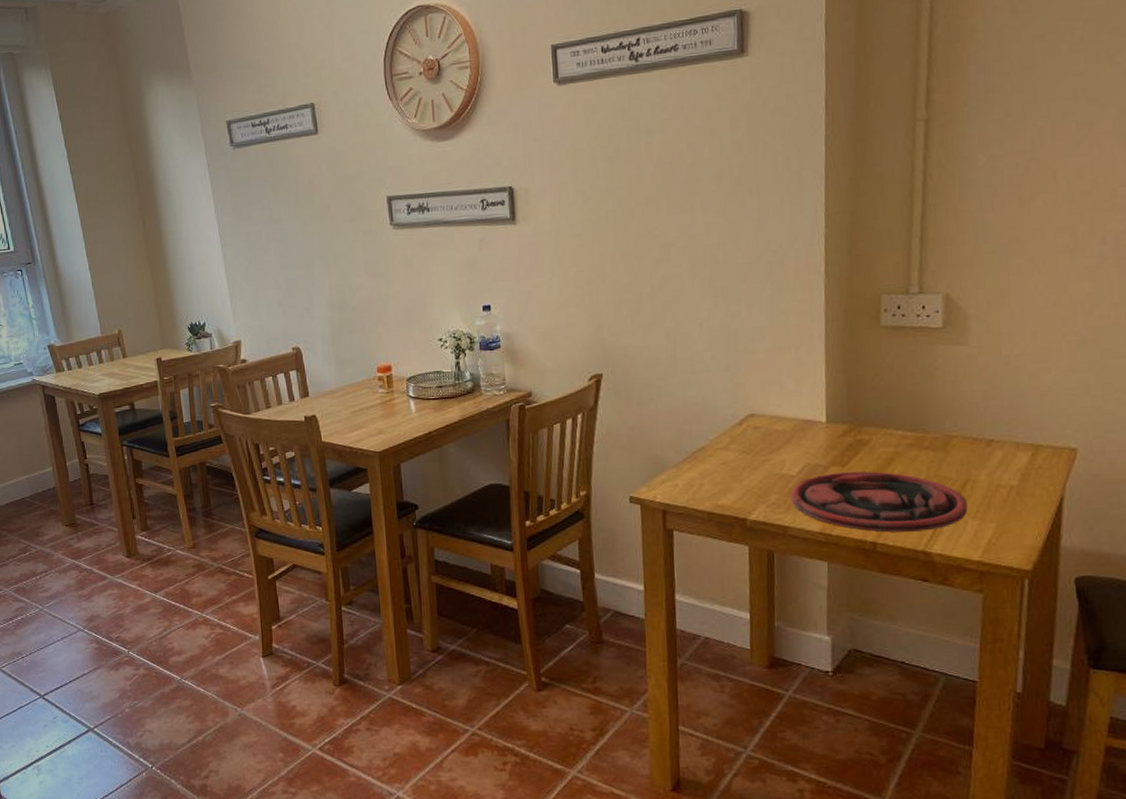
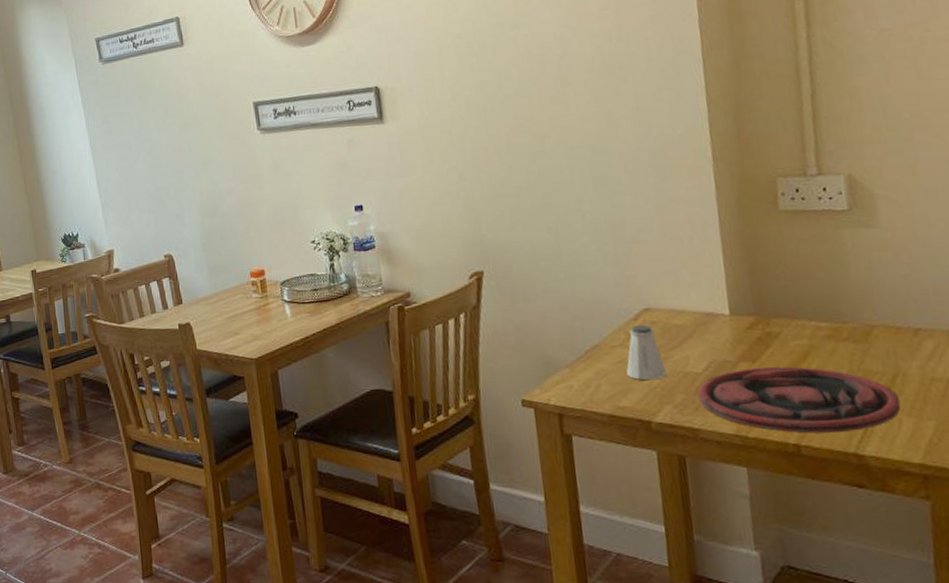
saltshaker: none [728,429,765,482] -> present [626,324,668,381]

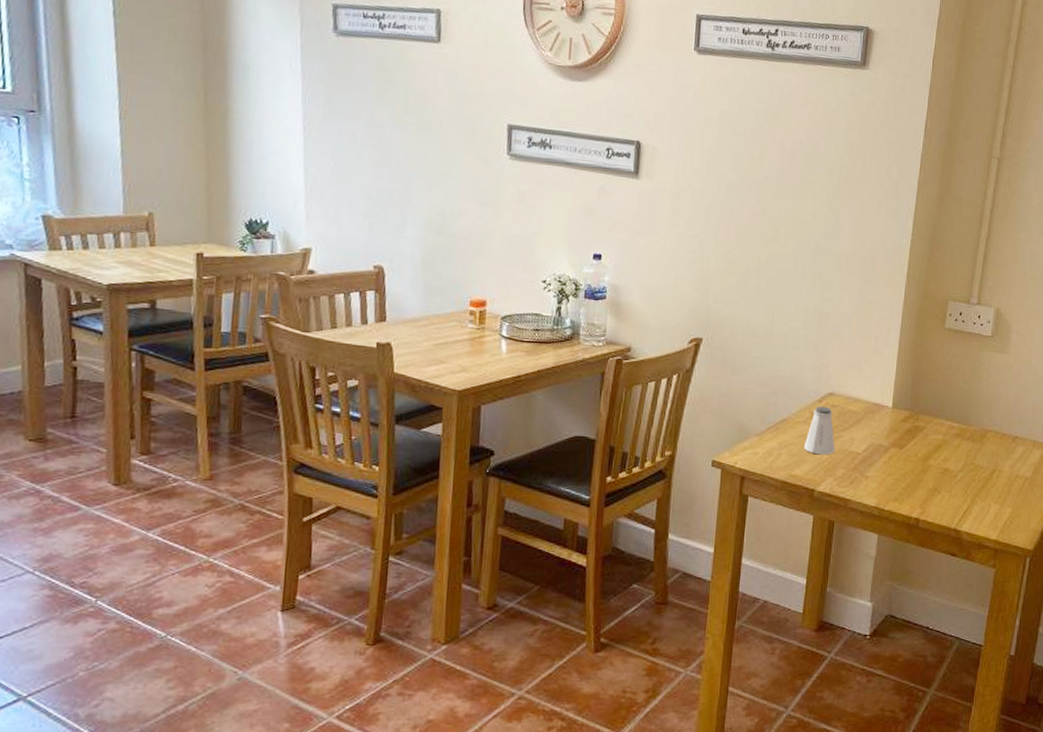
plate: present [698,366,901,434] -> none [854,453,993,511]

